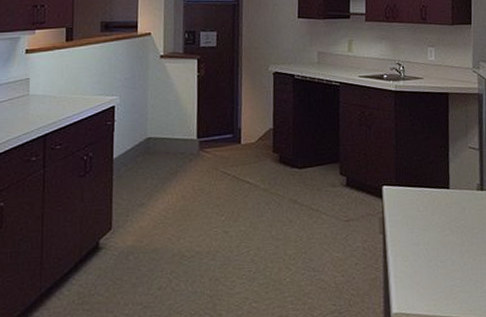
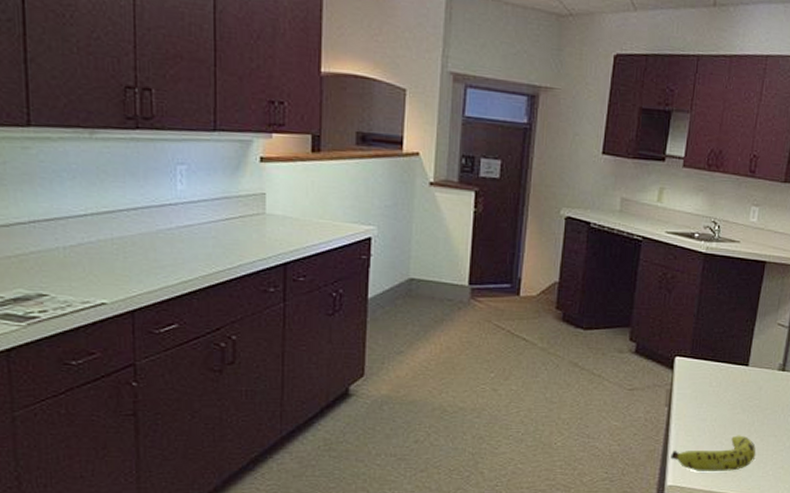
fruit: none [392,256,472,297] -> present [670,435,756,472]

